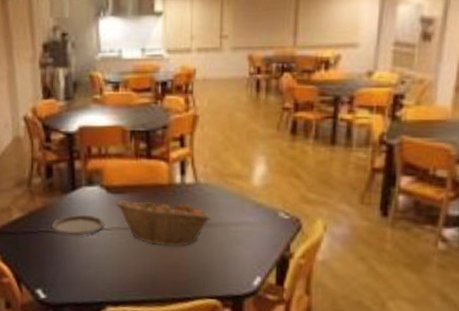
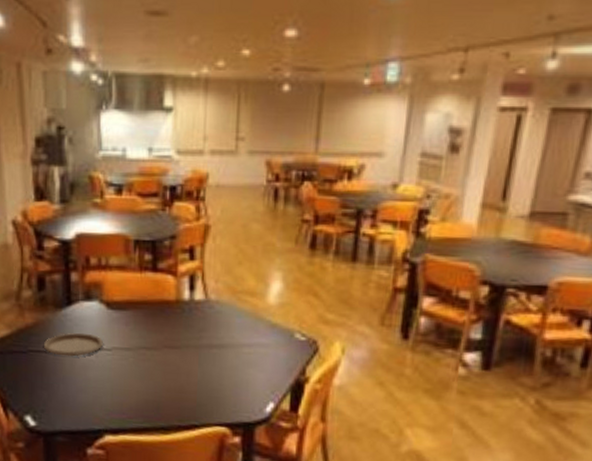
fruit basket: present [116,198,212,247] -> none [116,316,223,369]

